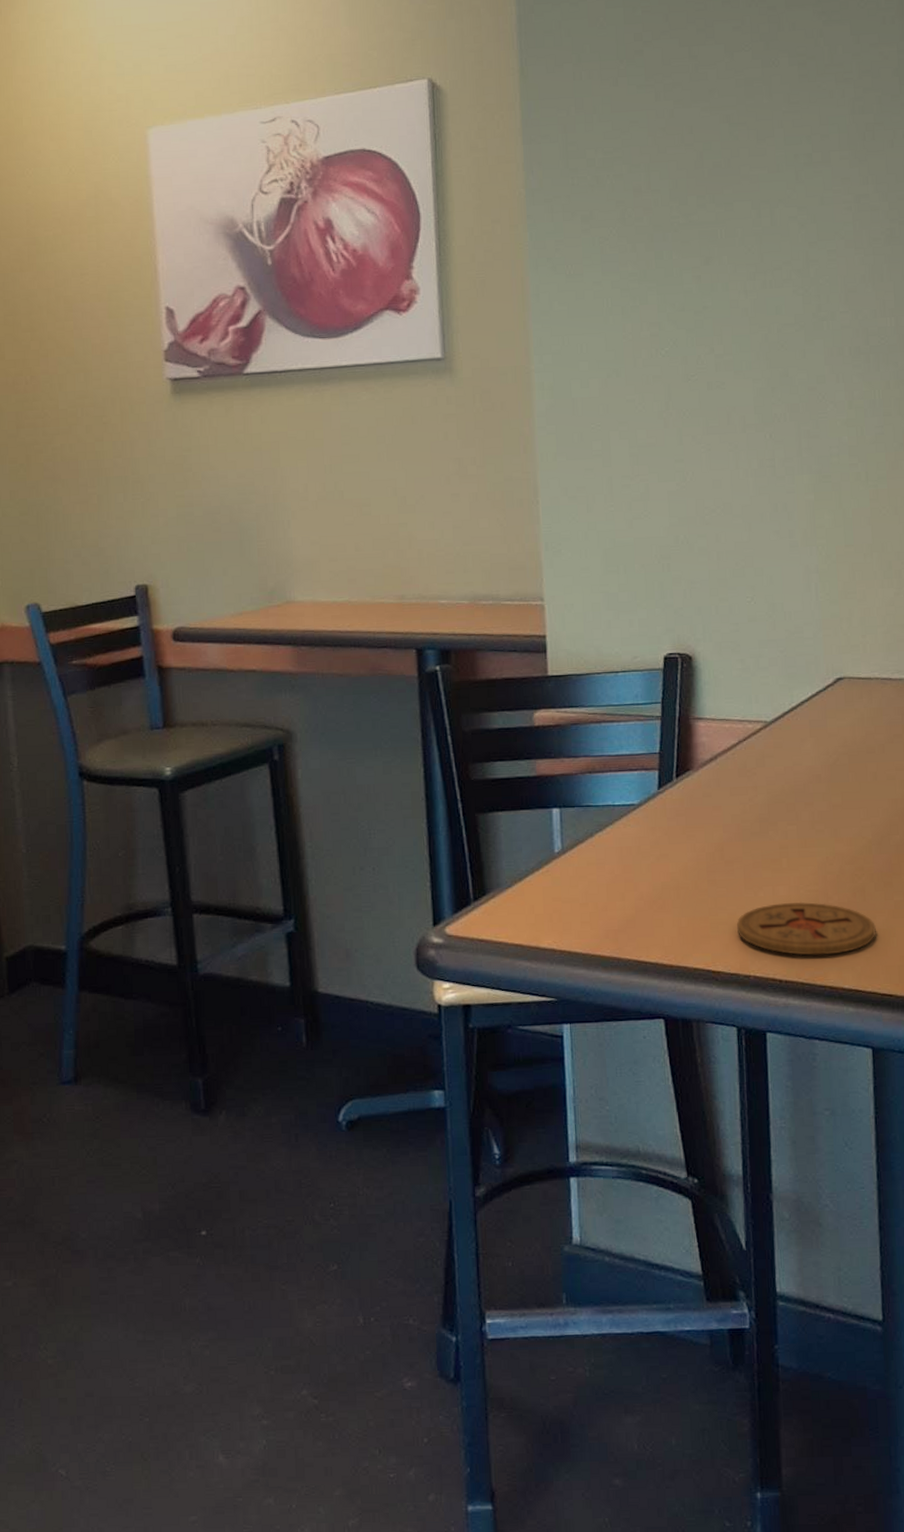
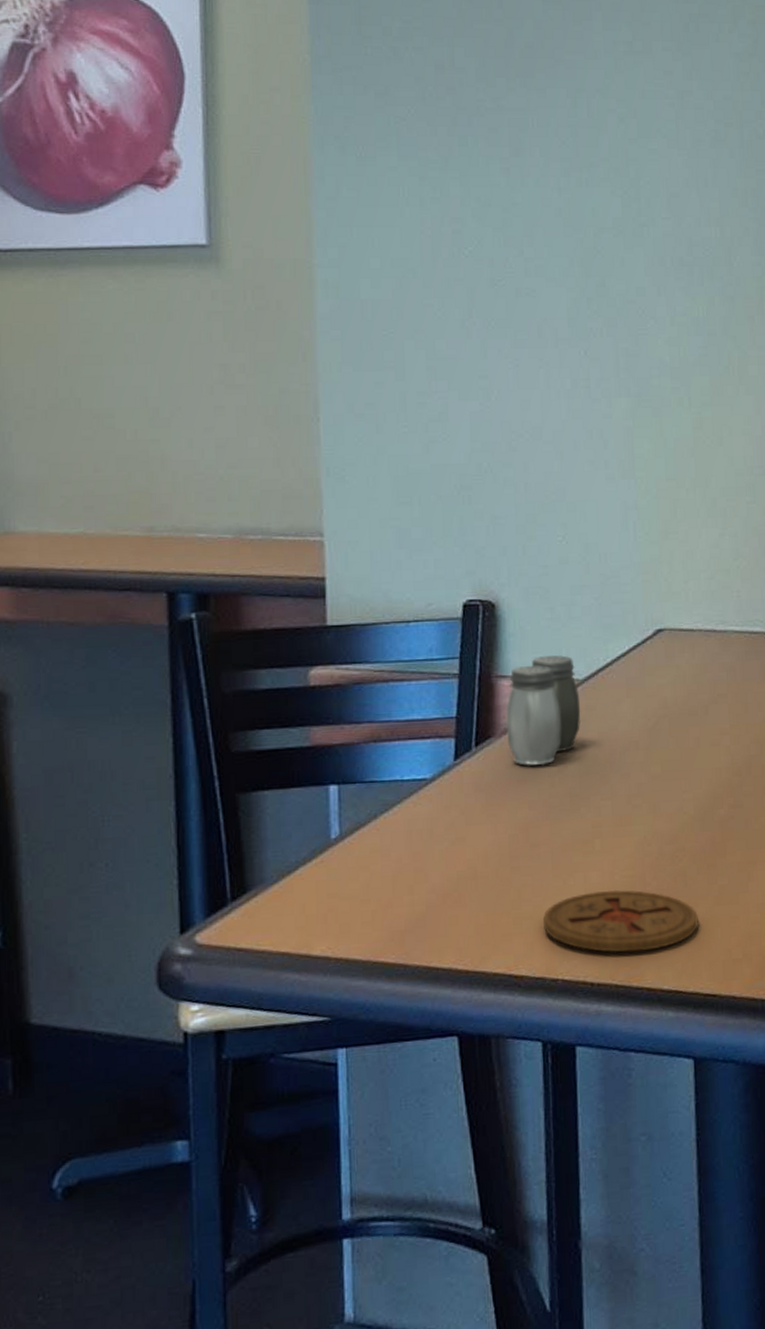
salt and pepper shaker: none [702,700,769,795] -> present [506,655,581,766]

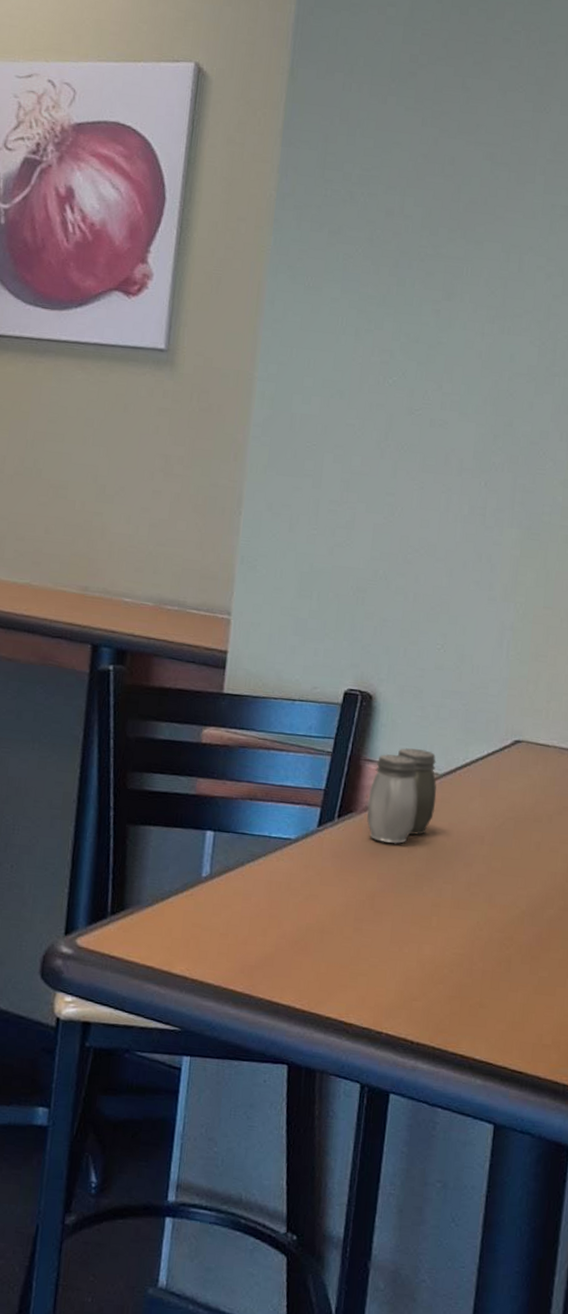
coaster: present [543,889,698,953] -> none [376,962,516,1023]

